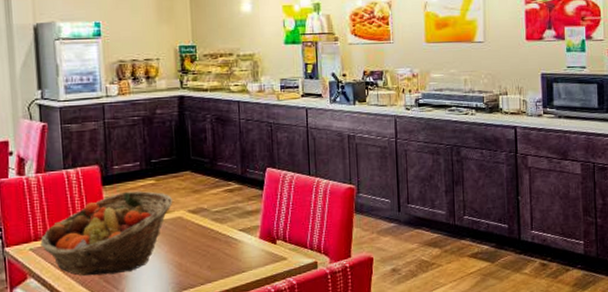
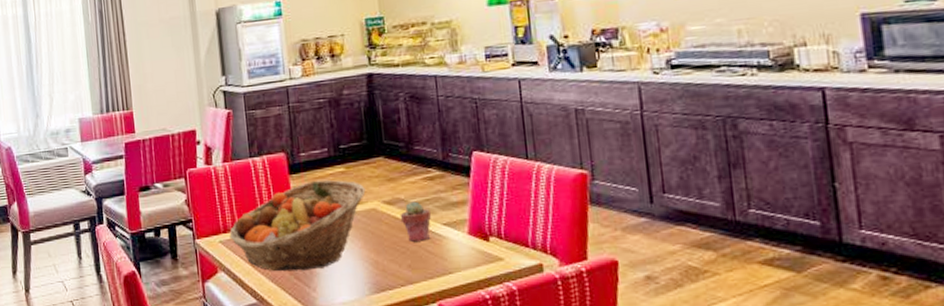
potted succulent: none [202,210,229,246] -> present [400,201,431,242]

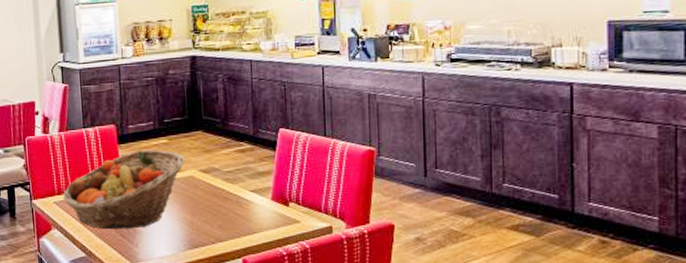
potted succulent: present [400,201,431,242] -> none [214,170,240,205]

